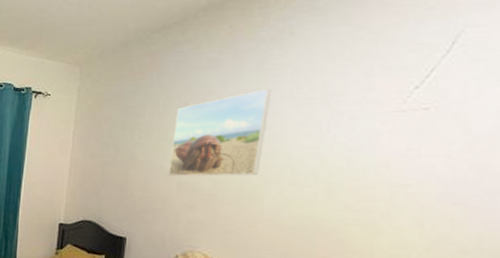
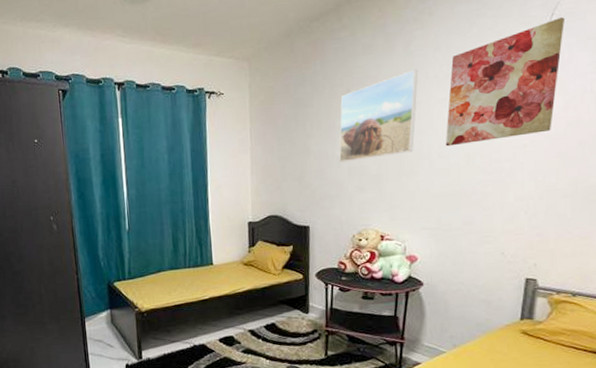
wall art: none [299,47,470,175] -> present [445,17,564,147]

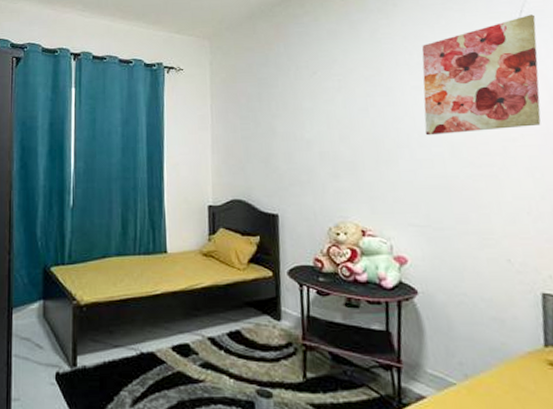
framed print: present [339,69,419,163] -> none [307,55,391,146]

